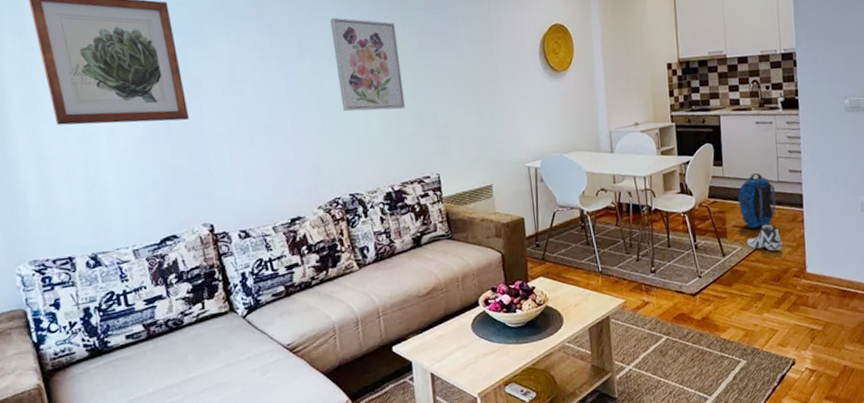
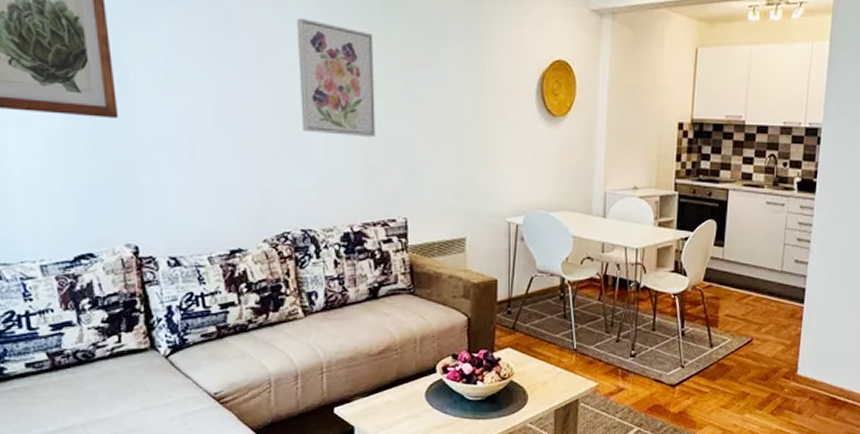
backpack: present [738,173,776,229] -> none [735,260,777,321]
sneaker: present [746,223,782,251] -> none [738,316,776,348]

